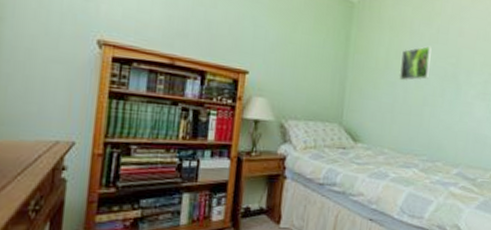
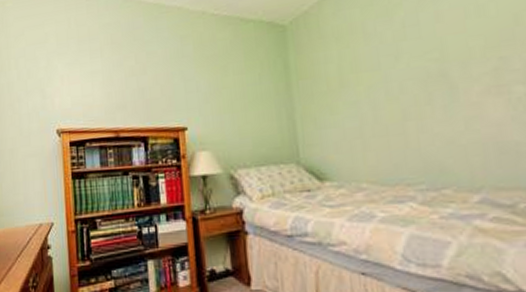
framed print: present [399,46,432,82] -> none [359,46,405,97]

